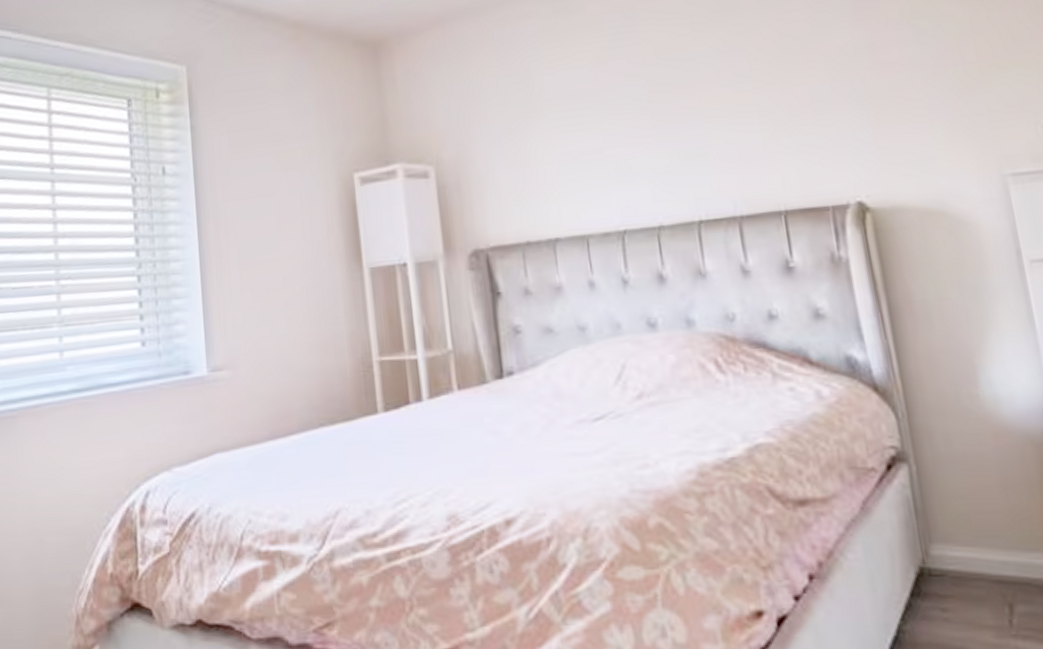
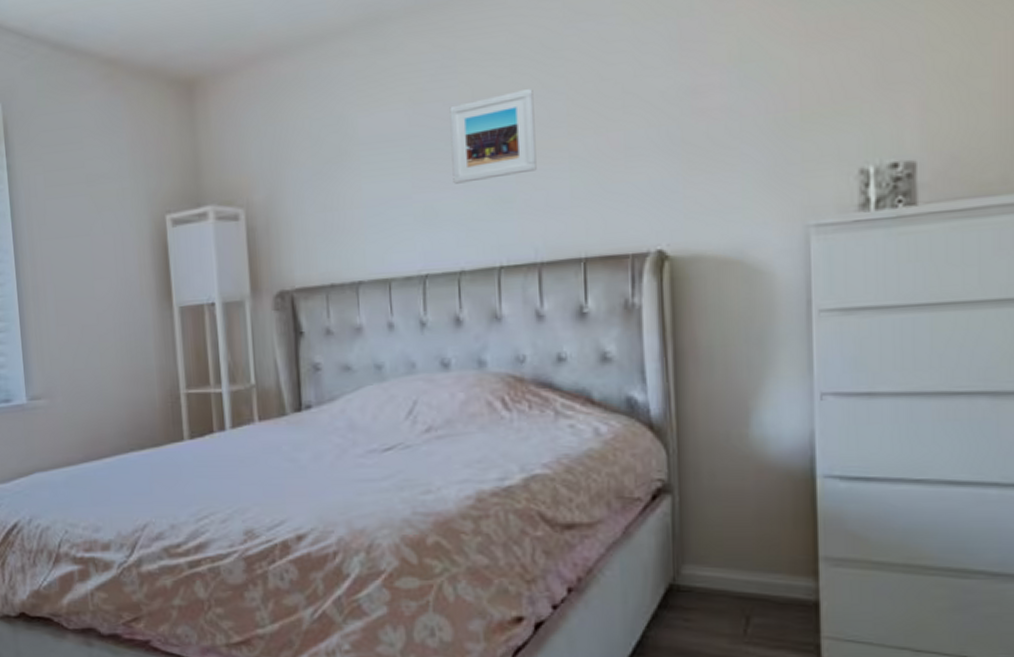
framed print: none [634,46,727,139] -> present [449,89,537,184]

